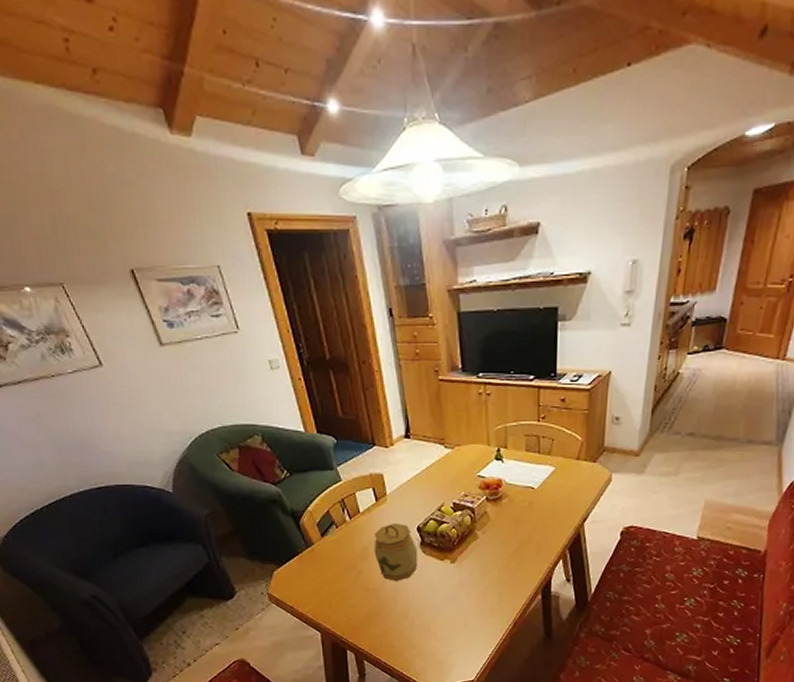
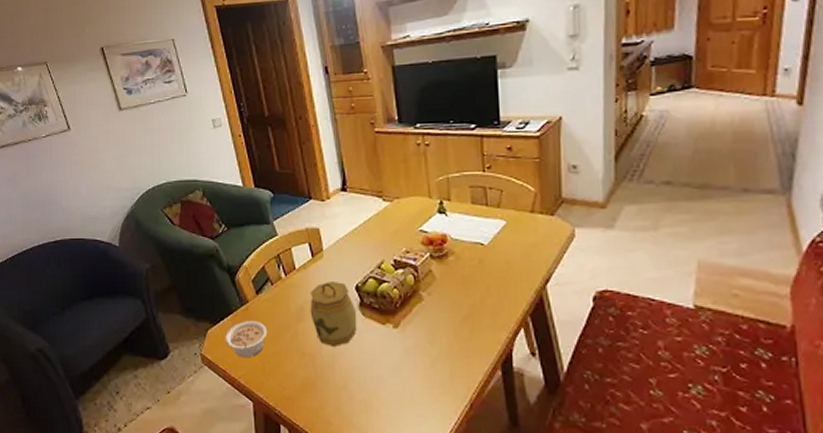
legume: none [291,561,334,595] -> present [225,321,268,358]

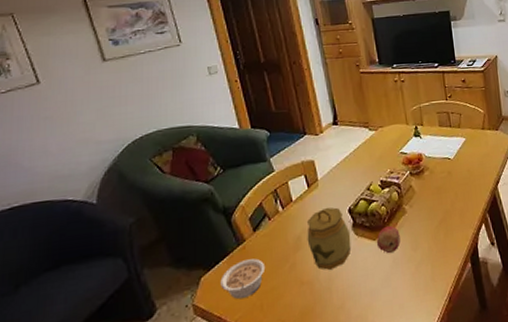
fruit: none [385,311,414,342] -> present [376,225,401,254]

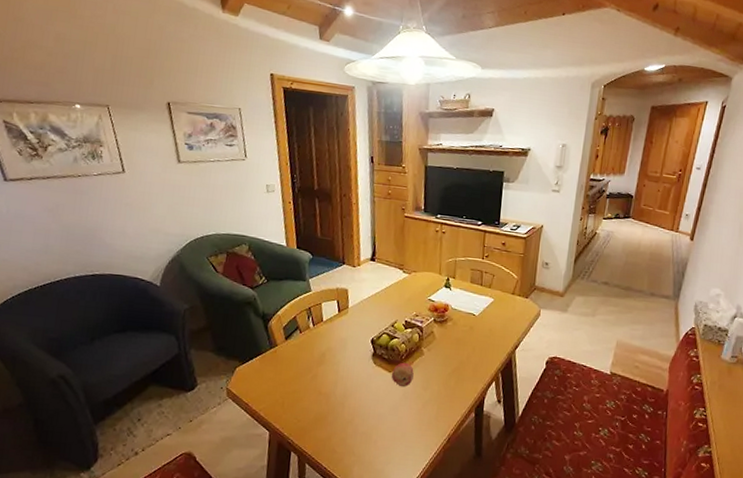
legume: present [220,258,266,300] -> none [251,362,291,394]
jar: present [306,207,352,270] -> none [330,333,370,388]

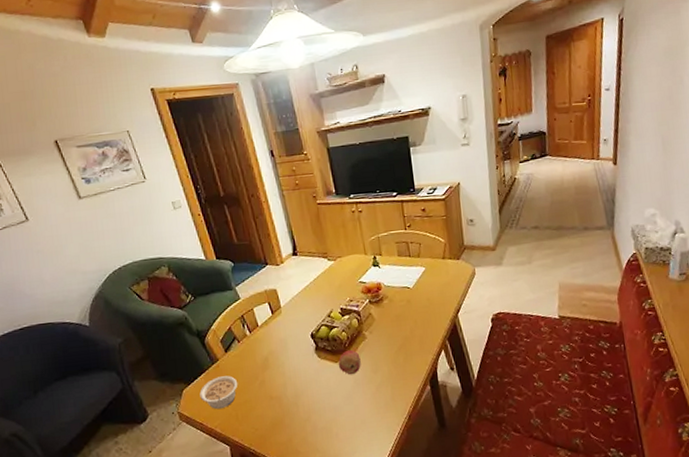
legume: none [251,362,291,394] -> present [199,375,238,410]

